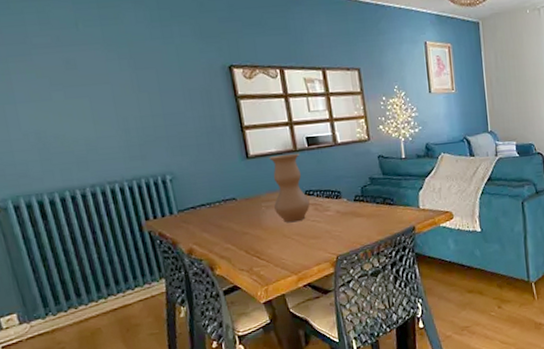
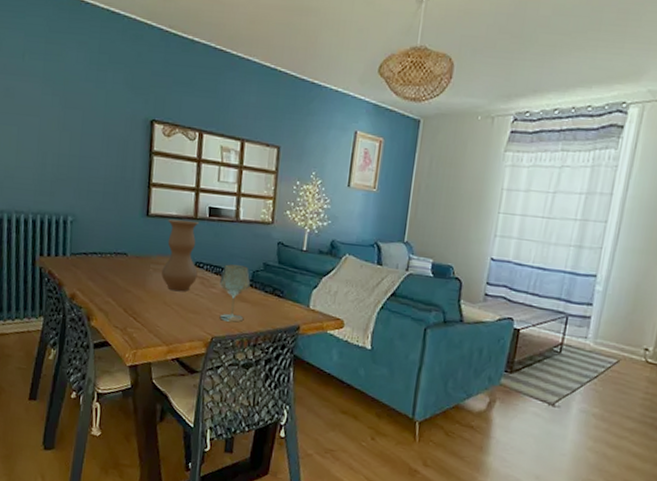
wine glass: none [332,184,363,239] -> present [219,264,251,323]

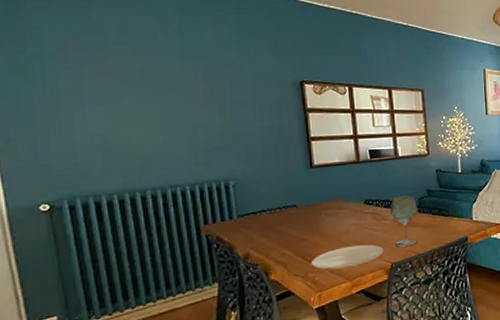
plate: none [132,308,207,332] -> present [311,244,384,270]
vase: present [162,219,200,292] -> none [332,164,369,231]

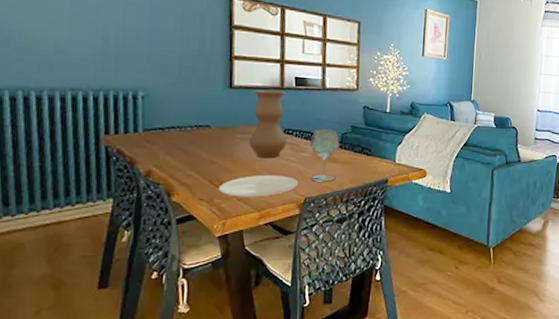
vase: none [332,164,369,231] -> present [249,89,287,159]

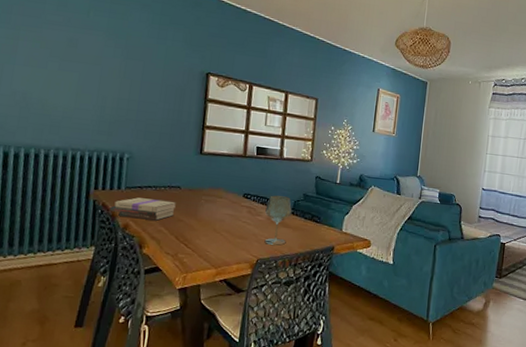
books: none [125,140,206,165] -> present [109,197,176,221]
plate: present [219,174,299,198] -> none [183,234,253,256]
vase: present [249,89,287,159] -> none [212,156,248,220]

